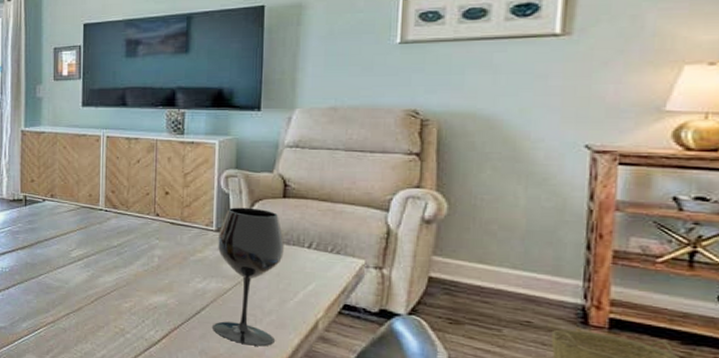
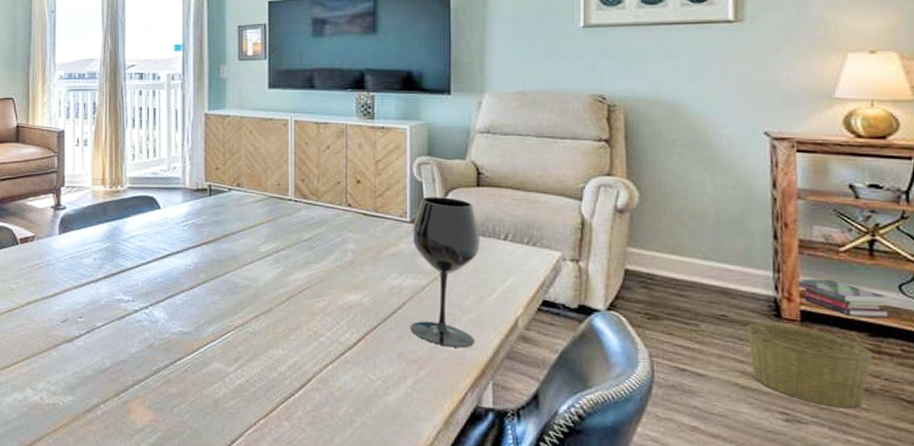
books: none [607,288,707,327] -> present [795,279,890,318]

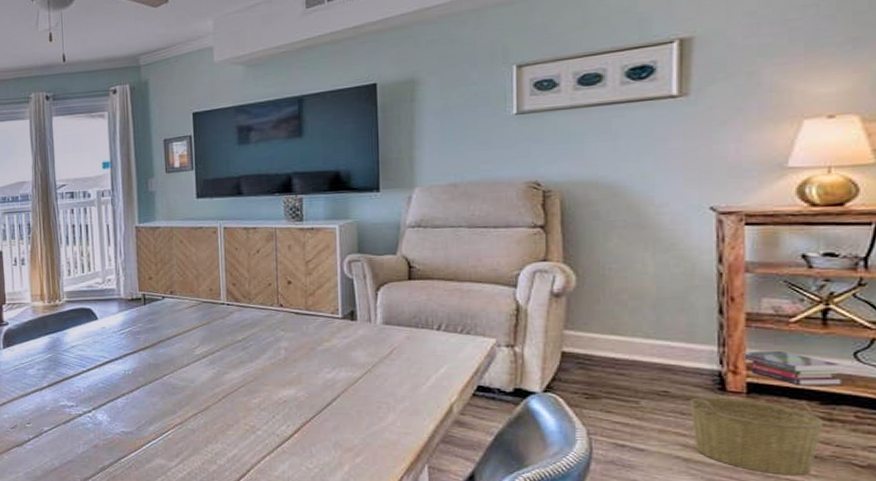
wineglass: present [410,196,480,348] -> none [344,292,413,435]

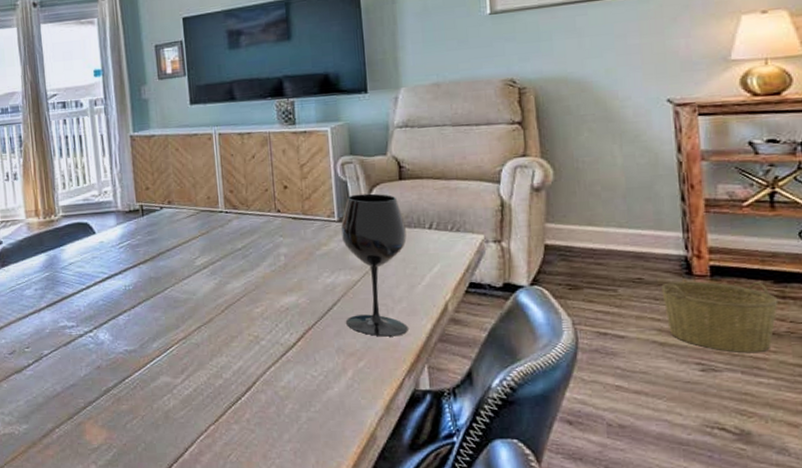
wineglass: none [344,292,413,435] -> present [340,193,408,337]
books: present [742,350,844,386] -> none [704,233,791,267]

